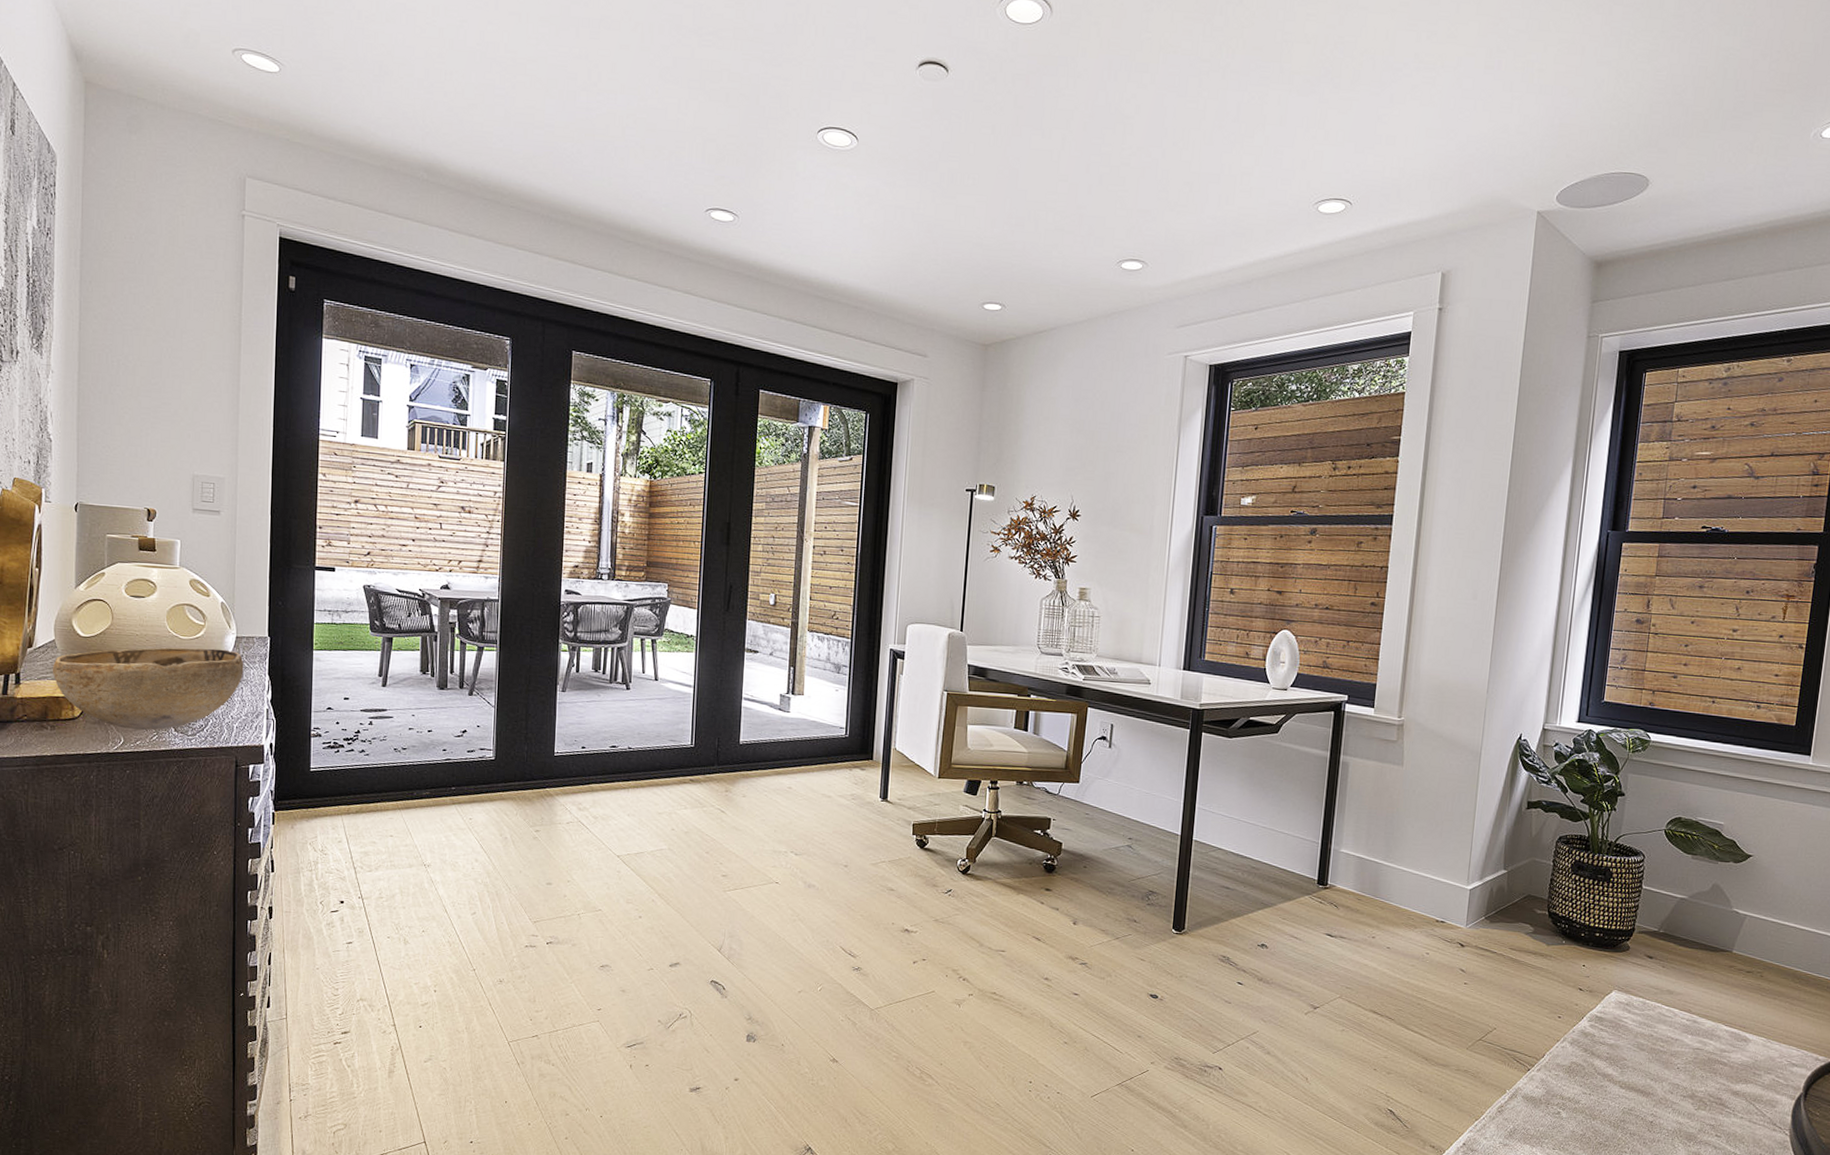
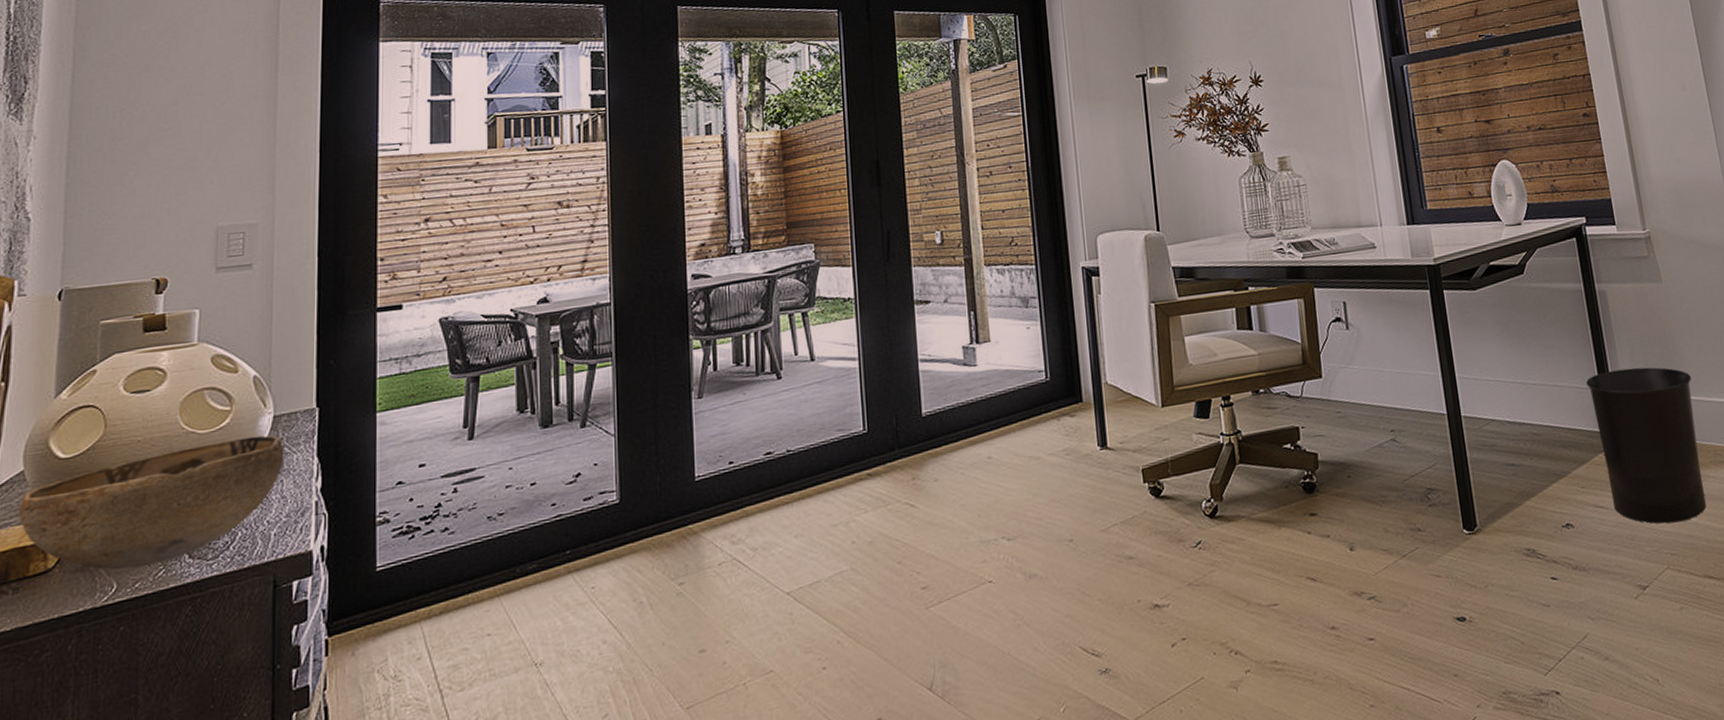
waste bin: none [1307,830,1407,965] -> present [1586,367,1707,524]

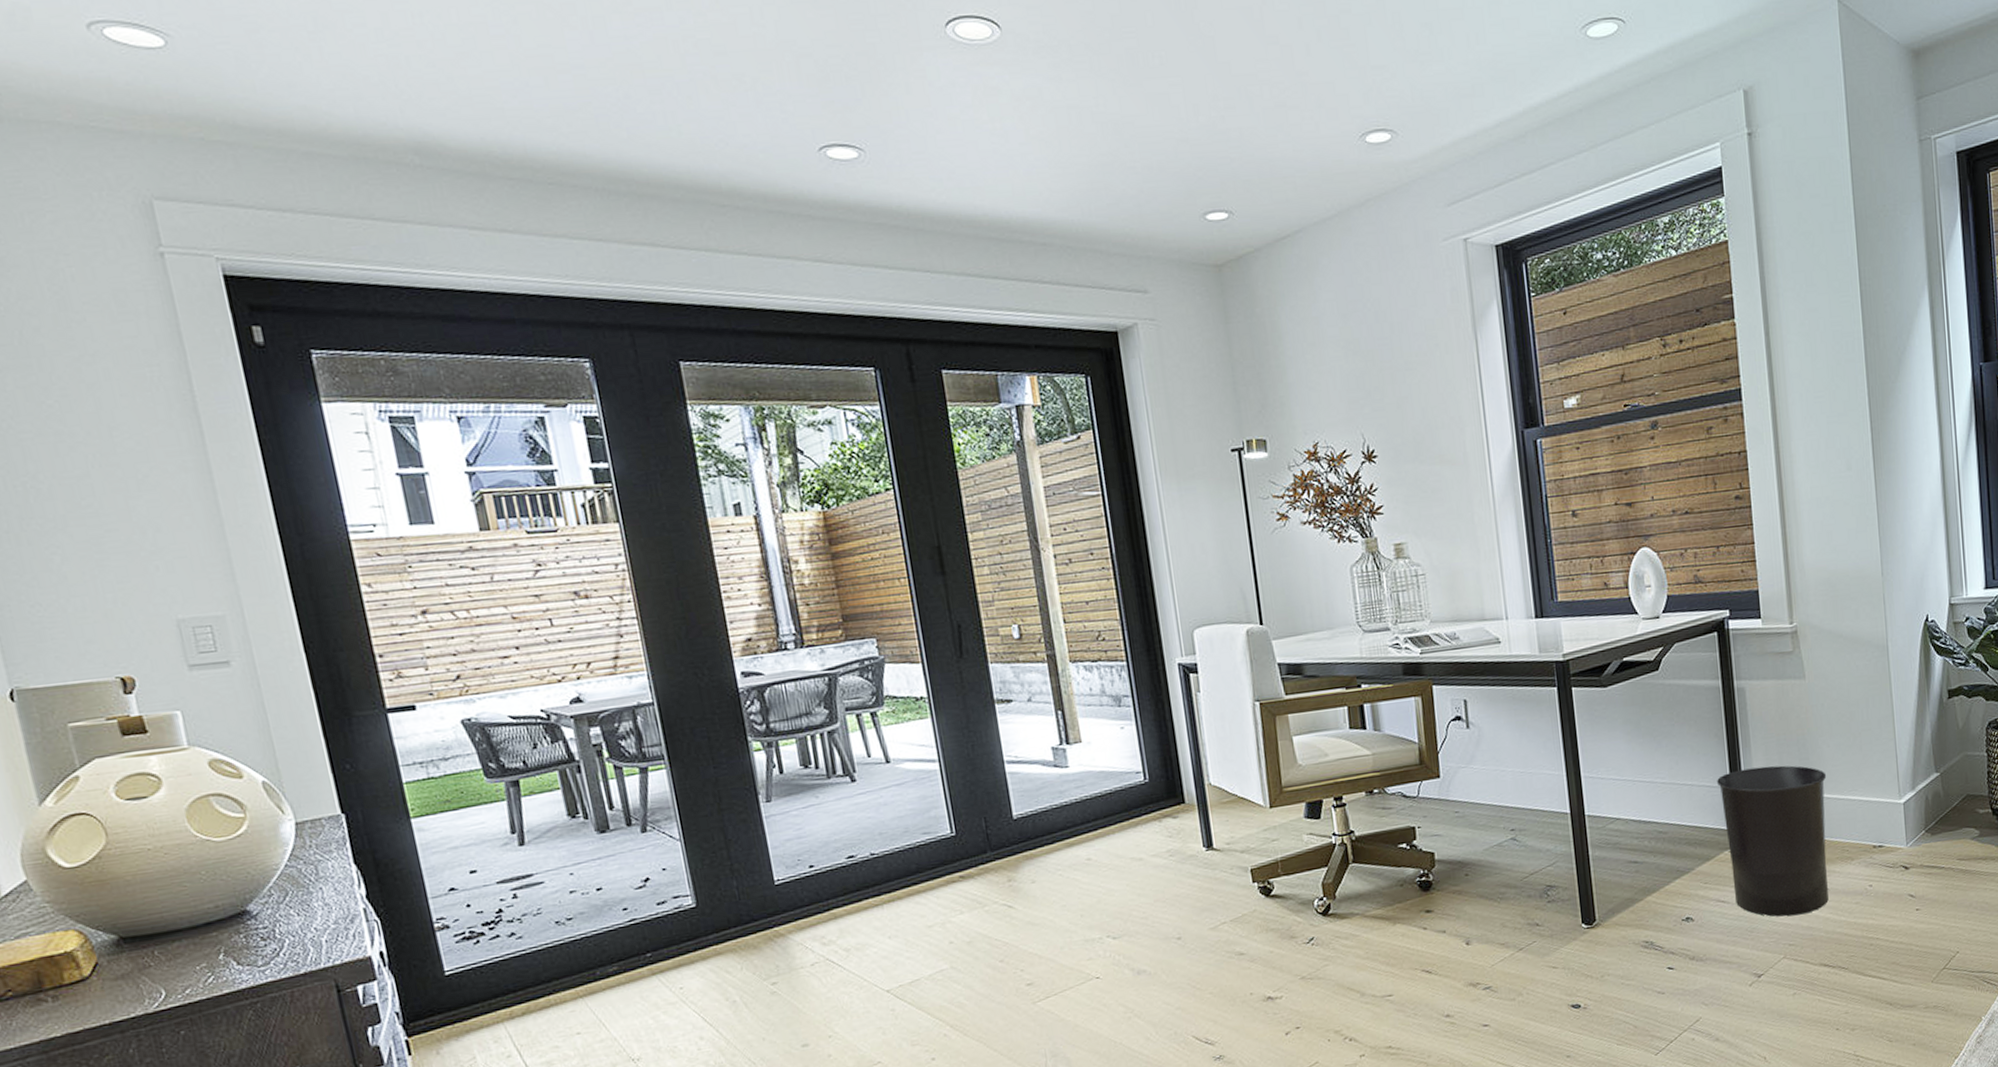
decorative bowl: present [18,435,284,570] -> none [32,842,319,978]

